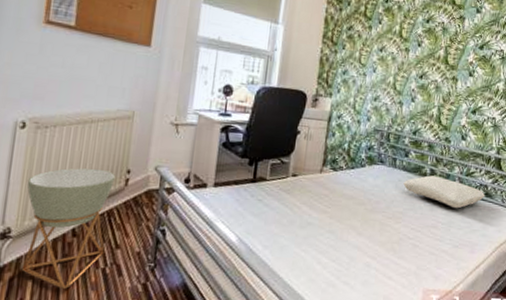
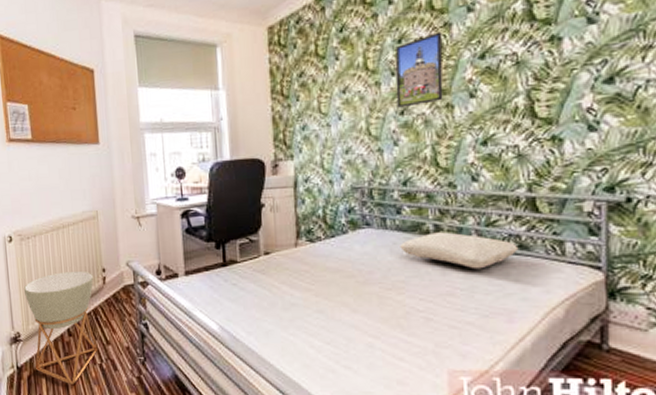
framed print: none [418,21,458,74] -> present [395,31,443,108]

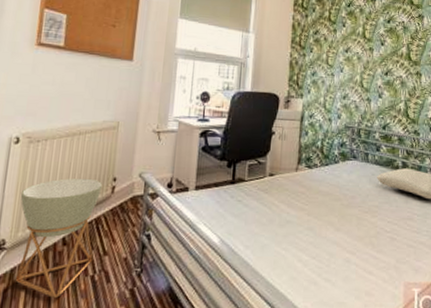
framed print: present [395,31,443,108] -> none [383,20,417,70]

